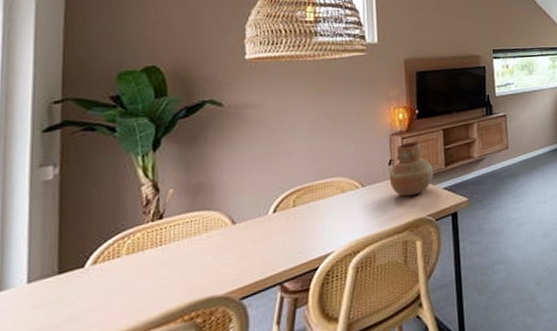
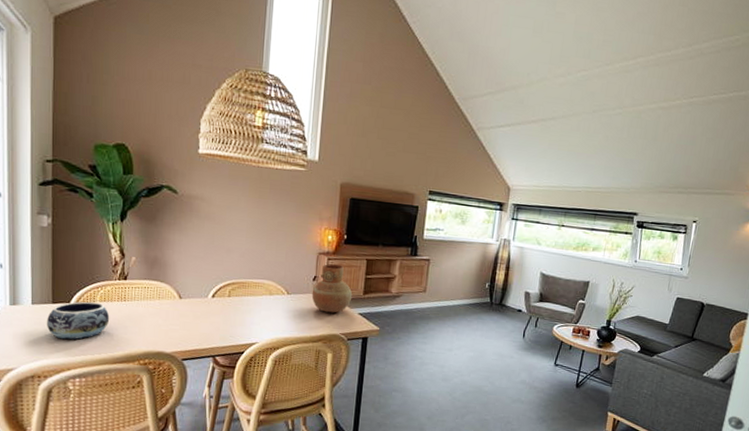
decorative bowl: none [48,256,141,320] -> present [46,301,110,340]

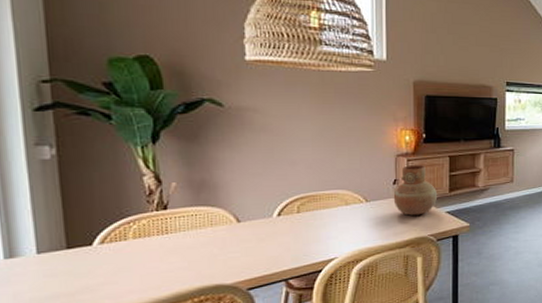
decorative bowl: present [46,301,110,340] -> none [60,240,149,290]

